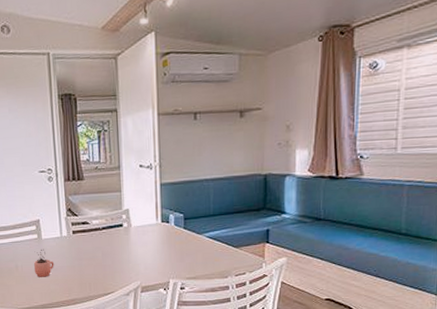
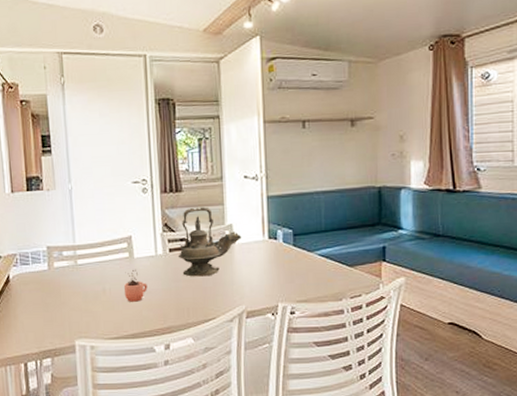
teapot: none [80,193,137,256] -> present [177,207,241,277]

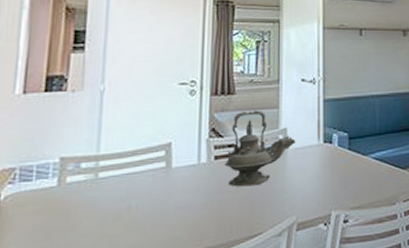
cocoa: present [124,269,148,302] -> none [155,181,185,221]

